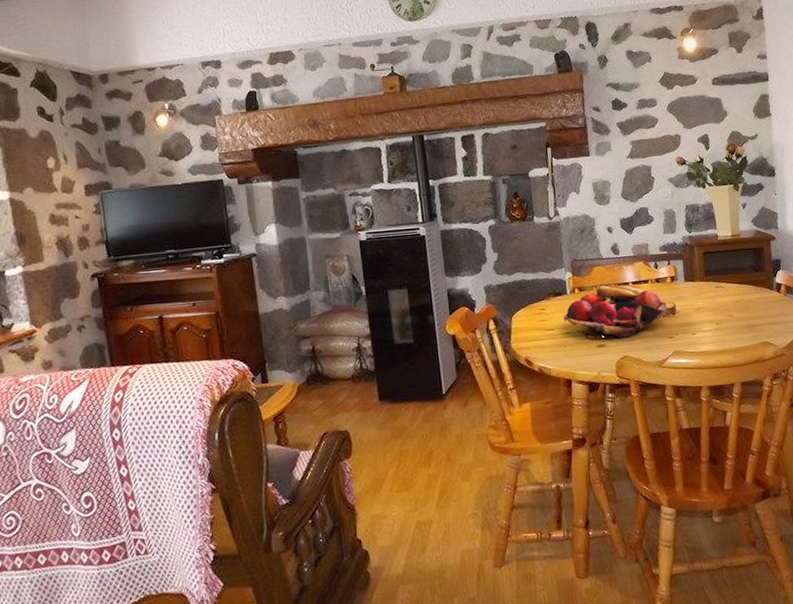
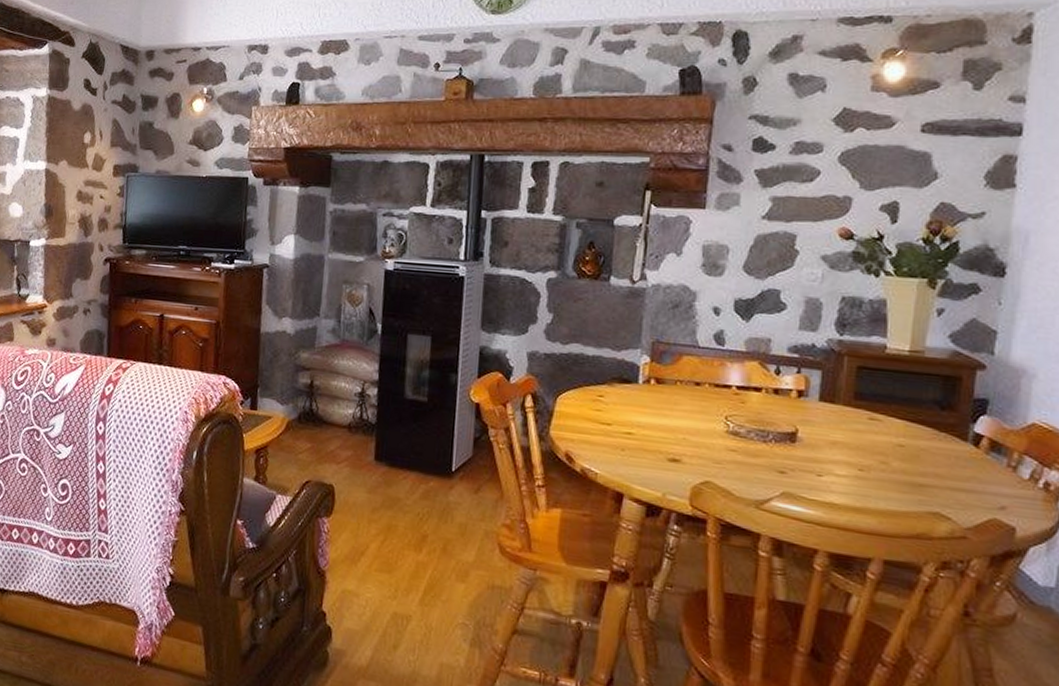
fruit basket: present [563,285,668,339] -> none [627,382,786,457]

